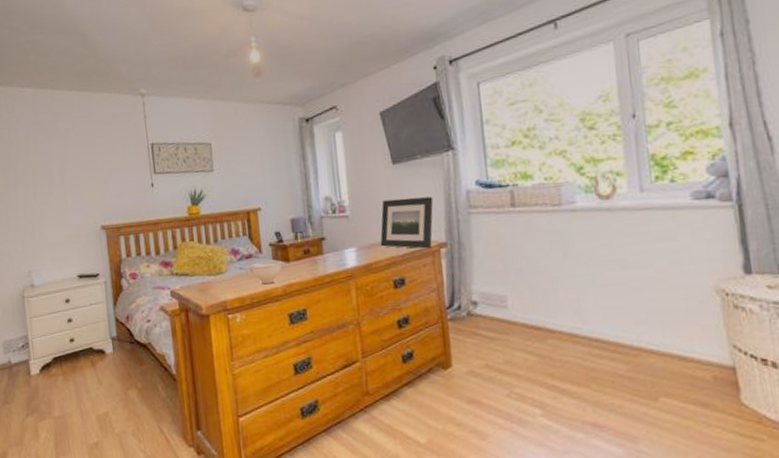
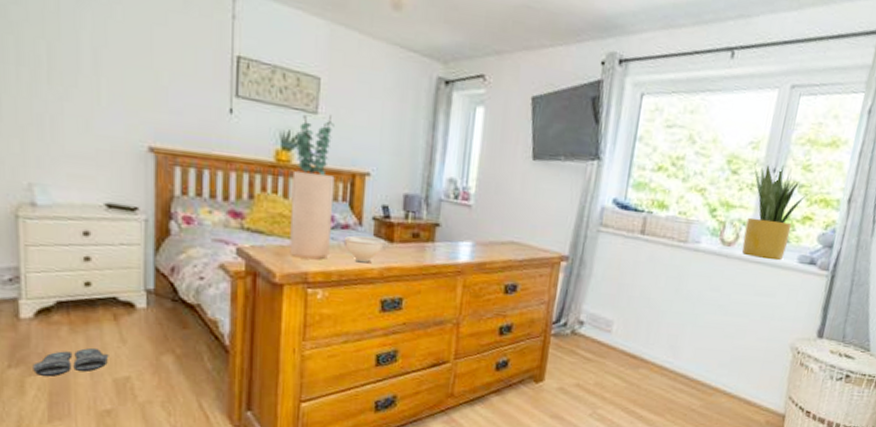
slippers: none [42,392,92,420] -> present [33,348,109,376]
vase: none [200,169,240,291] -> present [289,114,335,260]
picture frame: present [380,196,434,249] -> none [499,197,566,259]
planter: none [611,109,679,205] -> present [741,165,807,261]

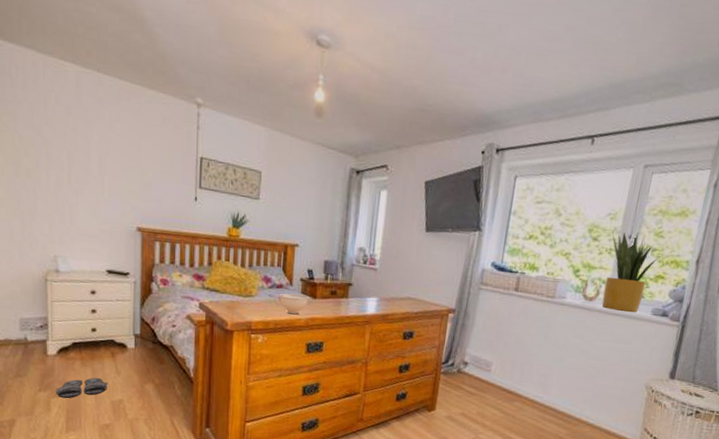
vase: present [289,114,335,260] -> none [238,199,272,312]

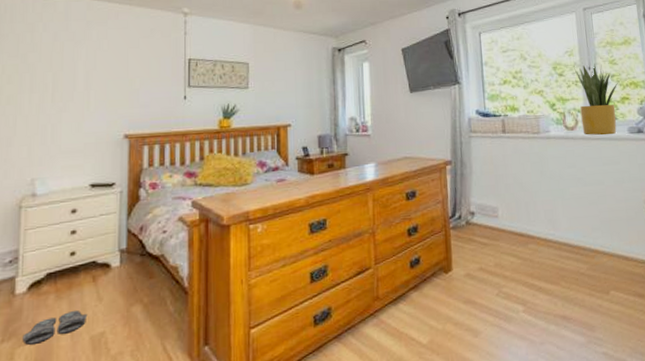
bowl: present [278,293,309,315] -> none [275,173,307,196]

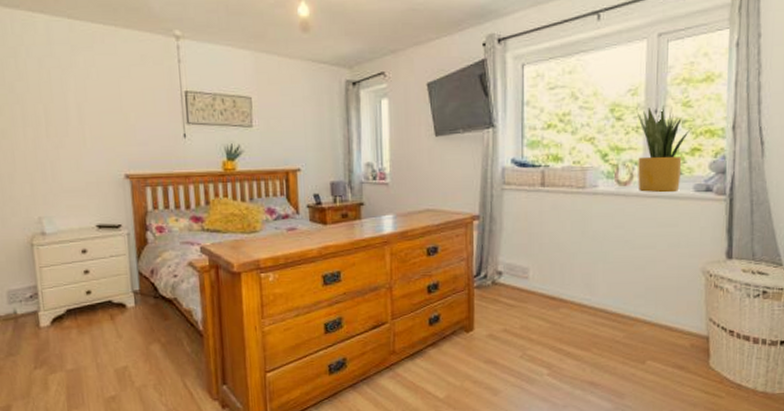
slippers: present [22,311,88,345] -> none [52,346,110,373]

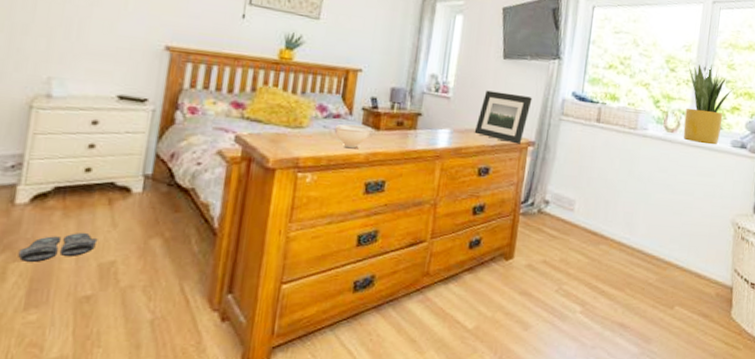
slippers: none [52,346,110,373] -> present [18,233,98,262]
bowl: none [285,222,319,246] -> present [335,124,372,149]
picture frame: none [417,170,471,220] -> present [474,90,533,144]

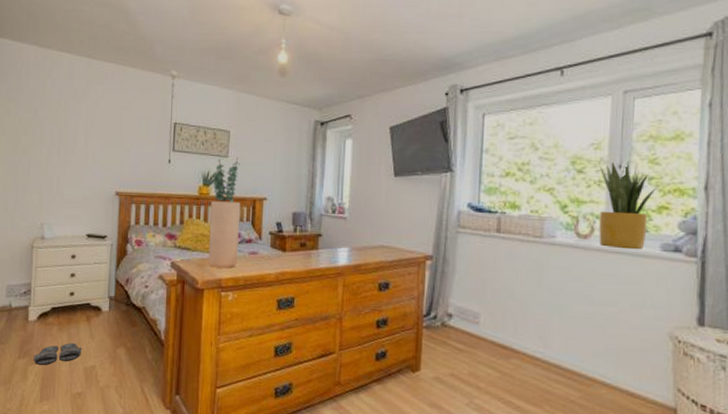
vase: none [284,20,334,146] -> present [208,157,241,269]
bowl: present [335,124,372,149] -> none [248,247,279,270]
picture frame: present [474,90,533,144] -> none [372,208,427,259]

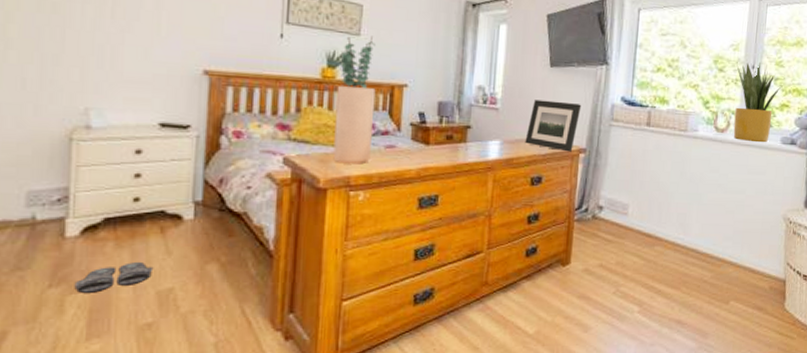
picture frame: none [372,208,427,259] -> present [525,99,582,152]

